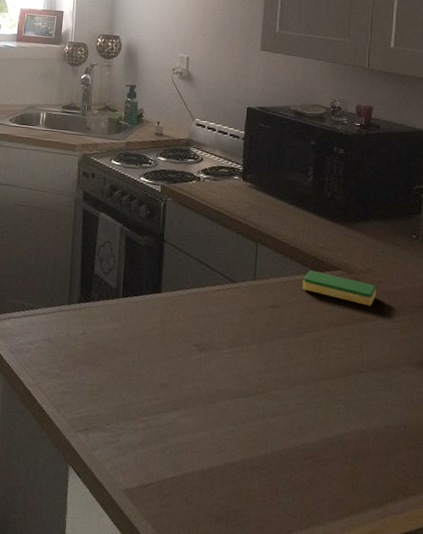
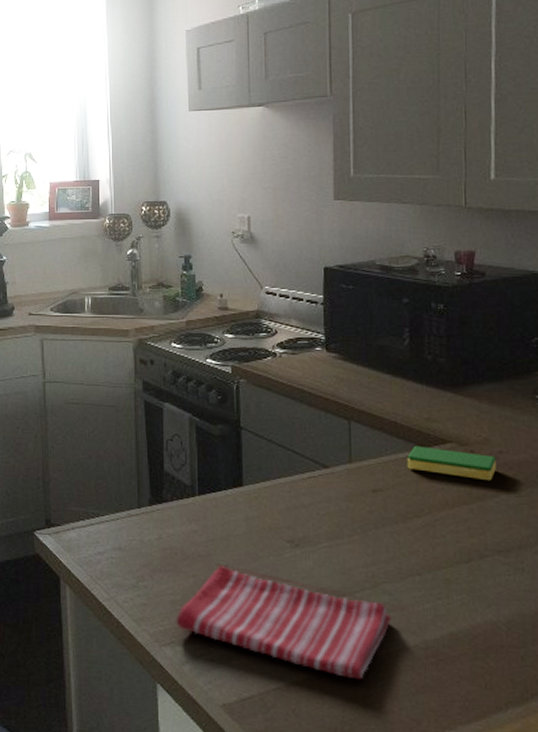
dish towel: none [91,362,278,475] -> present [176,565,392,680]

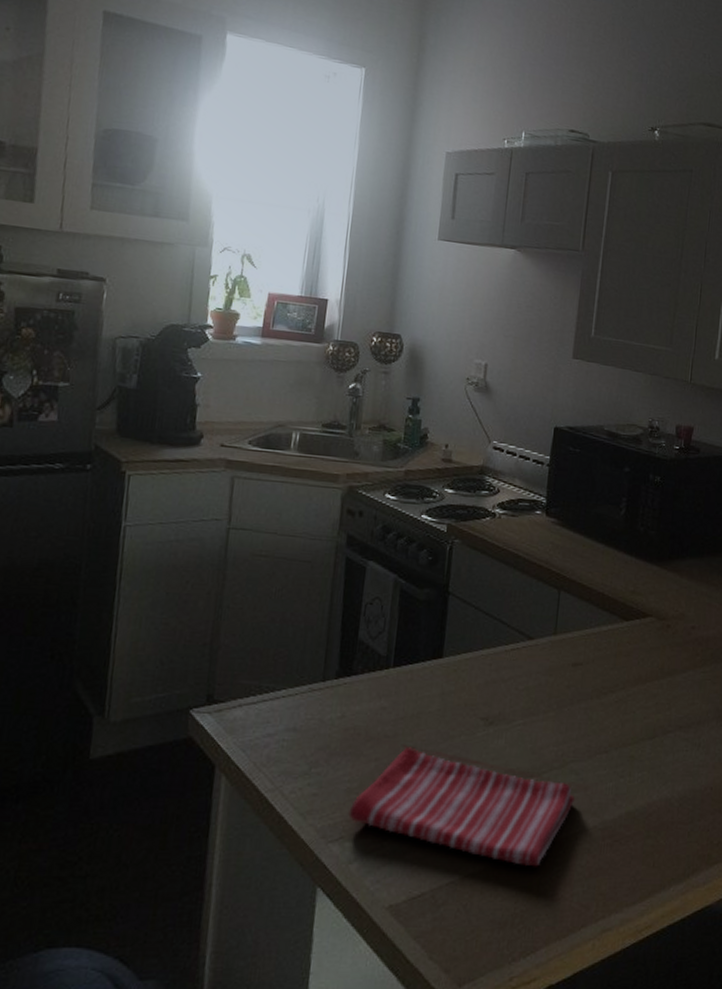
dish sponge: present [407,445,496,481] -> none [608,618,688,656]

